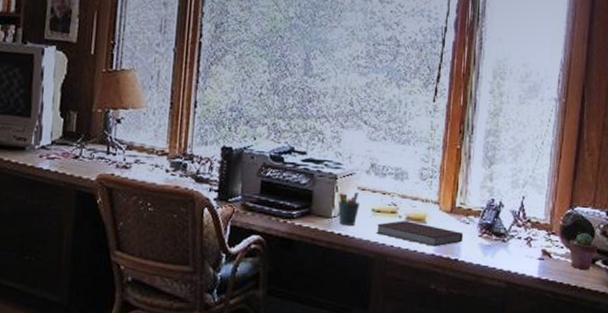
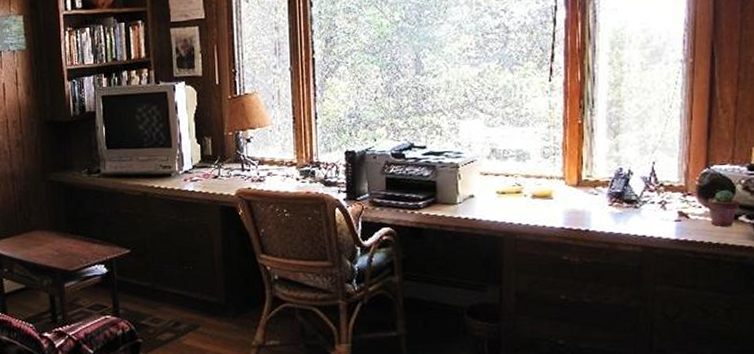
pen holder: present [338,193,360,226] -> none [462,178,484,209]
notebook: present [376,220,463,247] -> none [503,198,592,220]

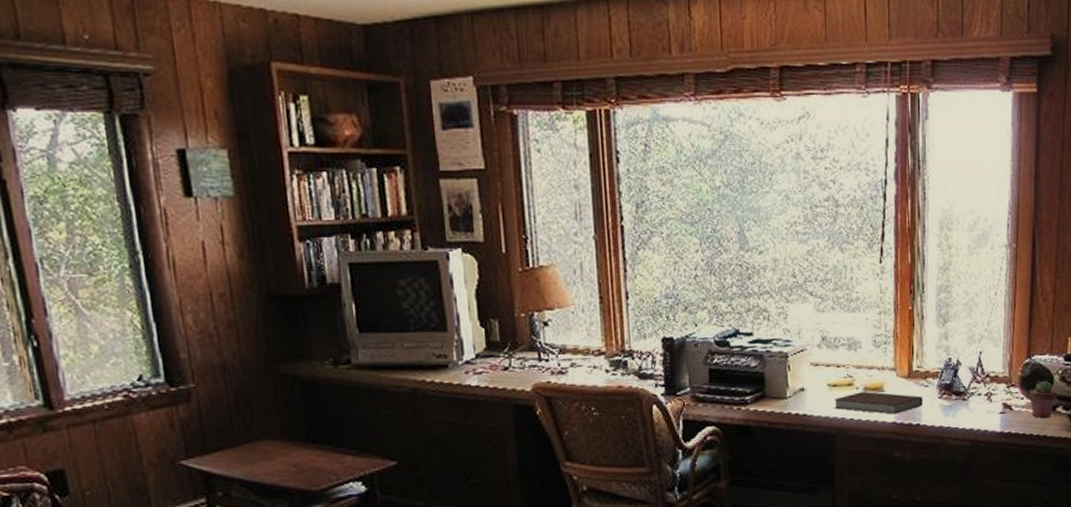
notebook: none [503,198,592,220] -> present [834,391,922,415]

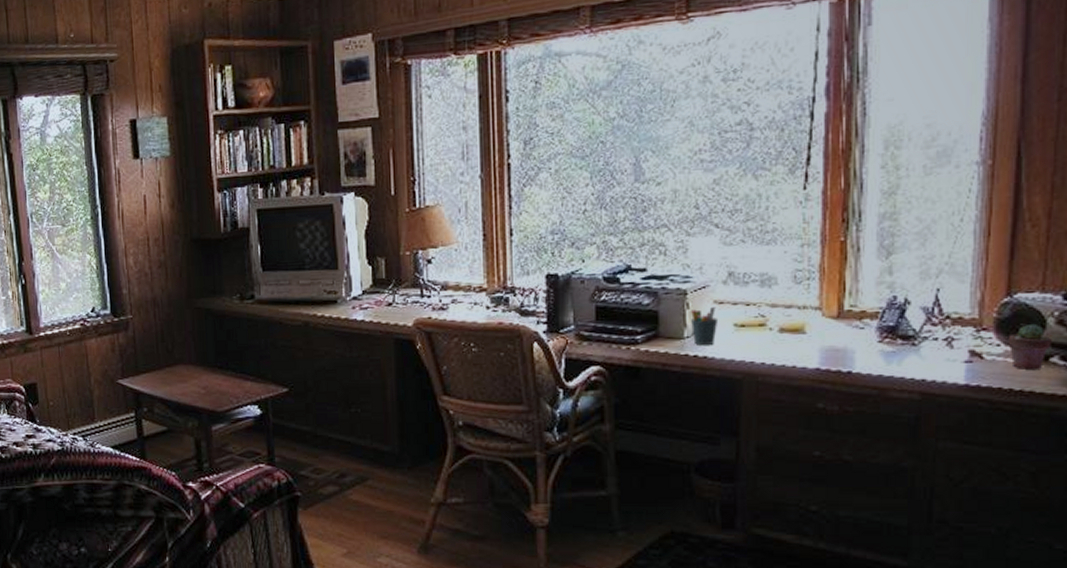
pen holder: none [792,369,815,404] -> present [691,307,719,345]
notebook: present [834,391,922,415] -> none [742,332,856,360]

